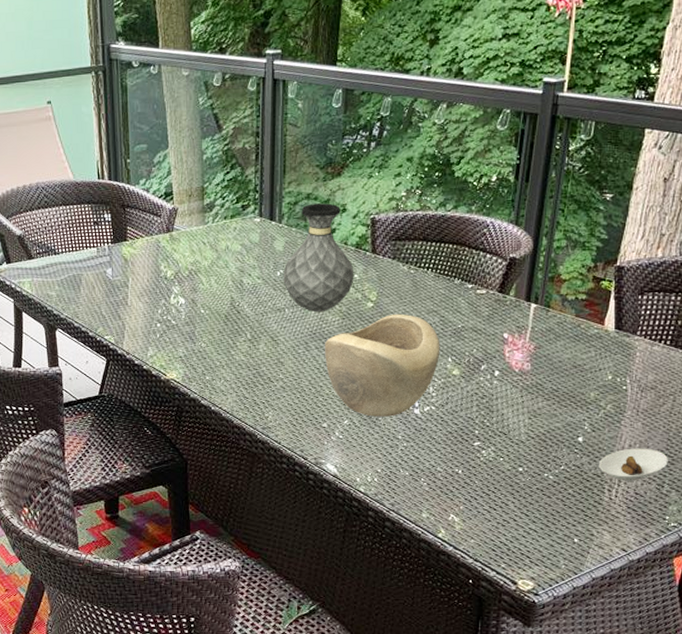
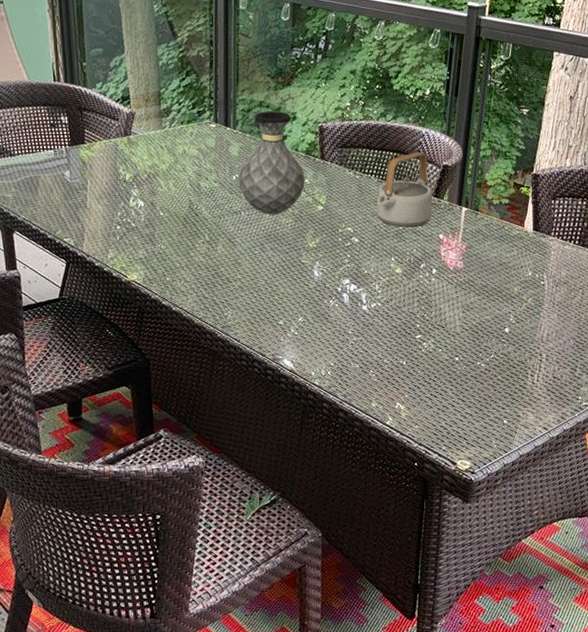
decorative bowl: present [325,313,440,417] -> none [279,216,384,314]
teapot: none [432,243,496,326] -> present [376,151,432,228]
saucer: present [599,448,668,481] -> none [523,336,579,367]

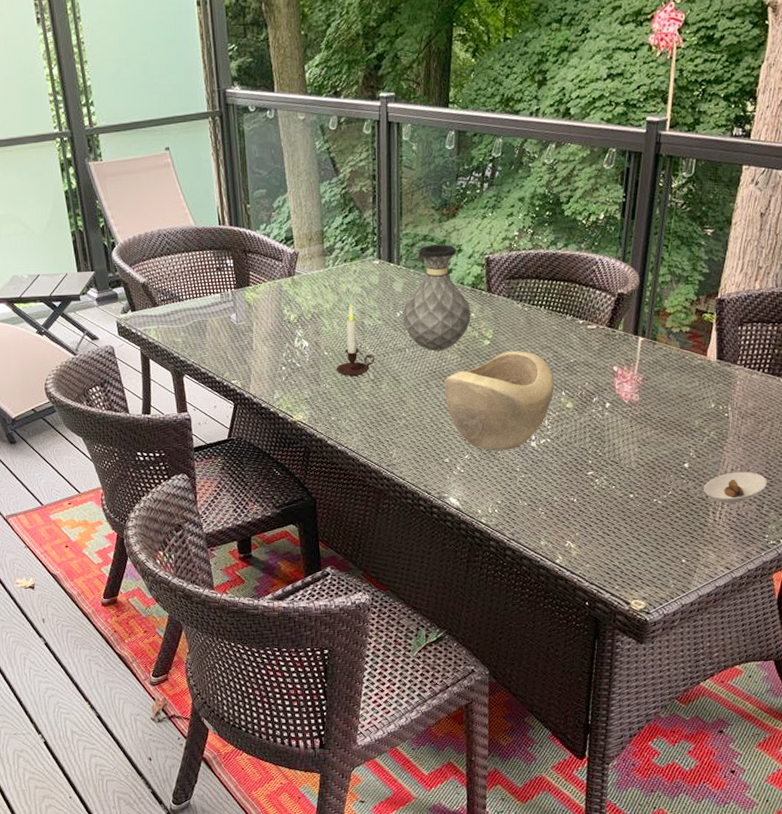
candle: none [171,166,211,237] -> present [336,304,375,376]
decorative bowl: none [279,216,384,314] -> present [445,350,554,451]
teapot: present [376,151,432,228] -> none [545,280,606,360]
saucer: none [523,336,579,367] -> present [704,471,767,504]

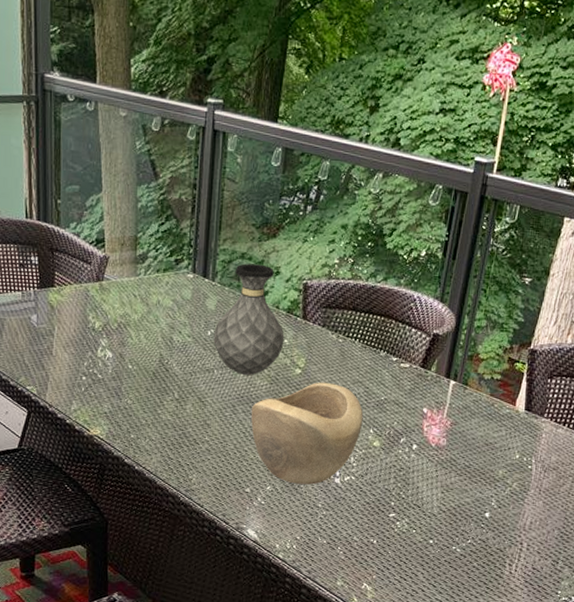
candle: present [336,304,375,376] -> none [139,317,181,393]
saucer: present [704,471,767,504] -> none [502,525,564,557]

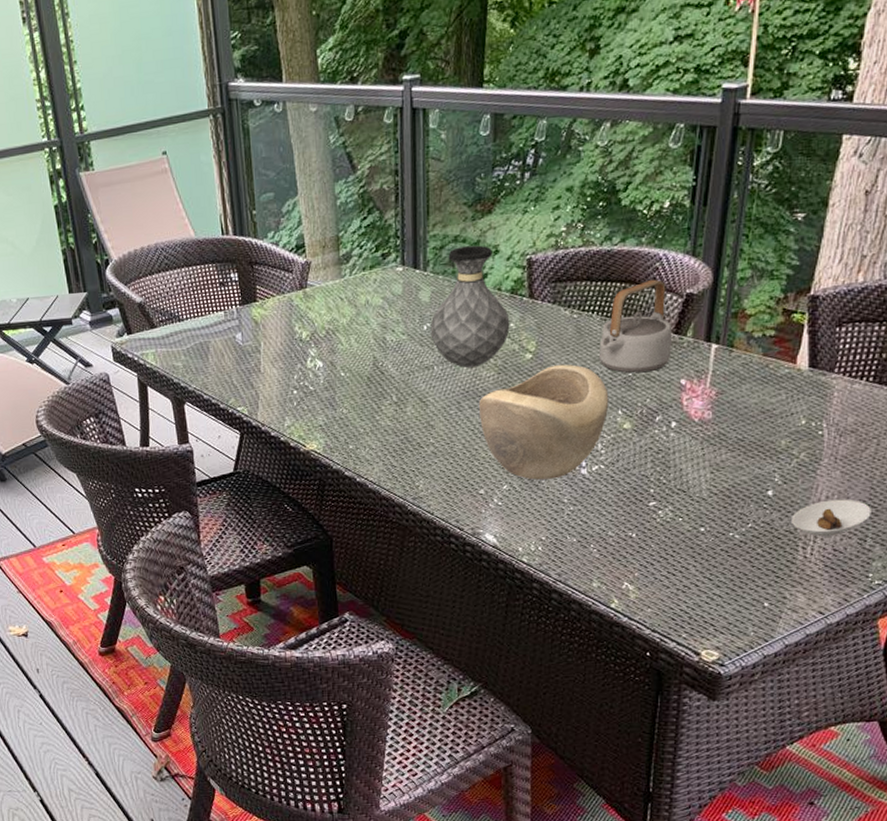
teapot: none [357,317,419,399] -> present [598,279,672,374]
saucer: none [502,525,564,557] -> present [792,499,871,537]

